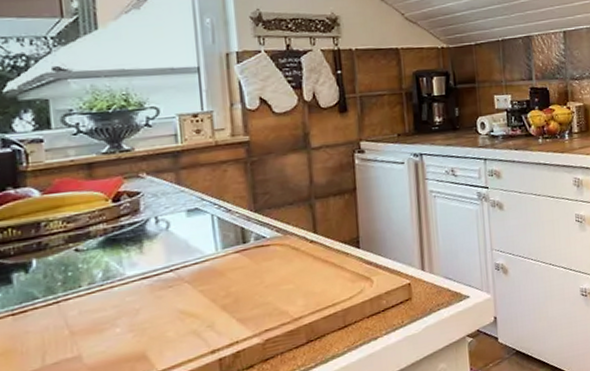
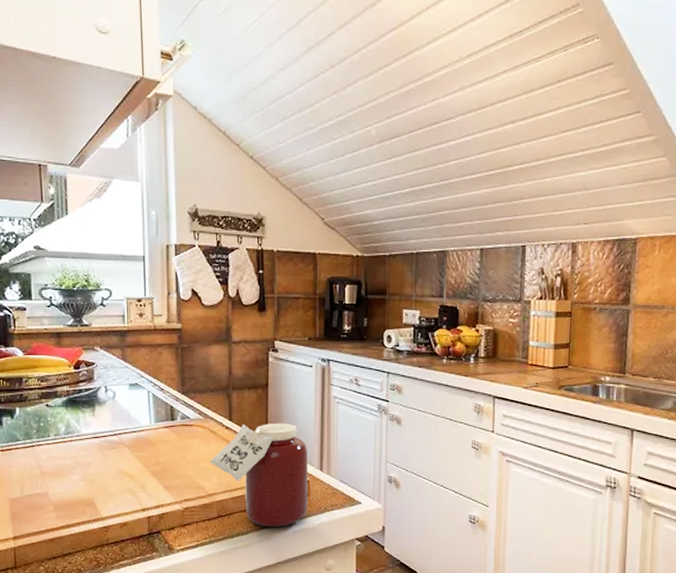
jar: none [292,226,412,343] -> present [209,422,308,527]

